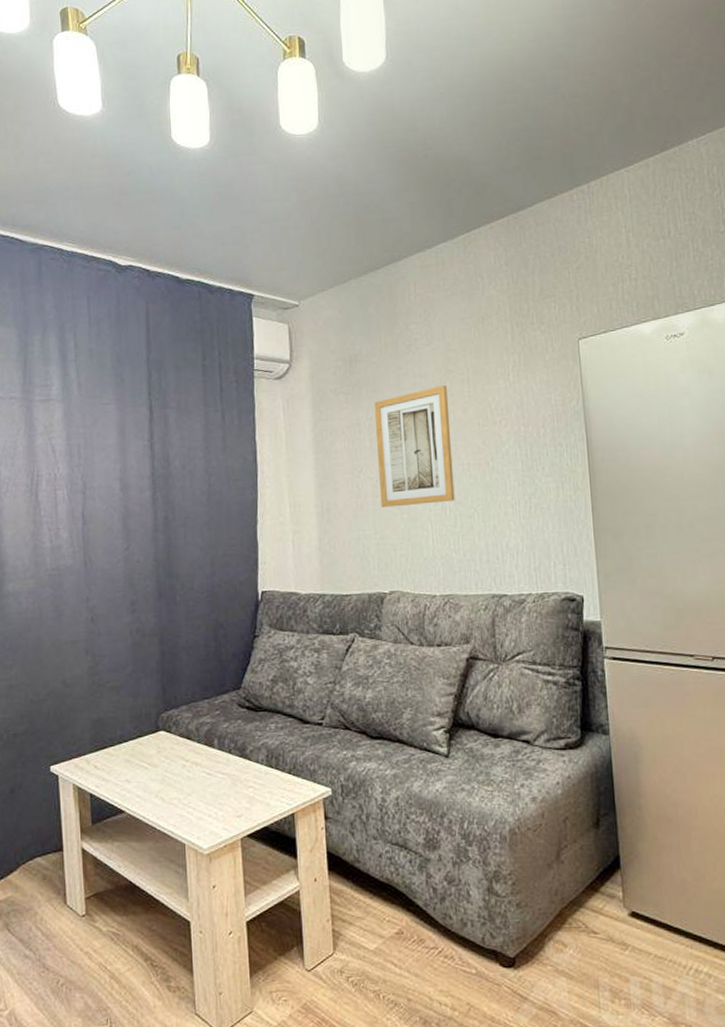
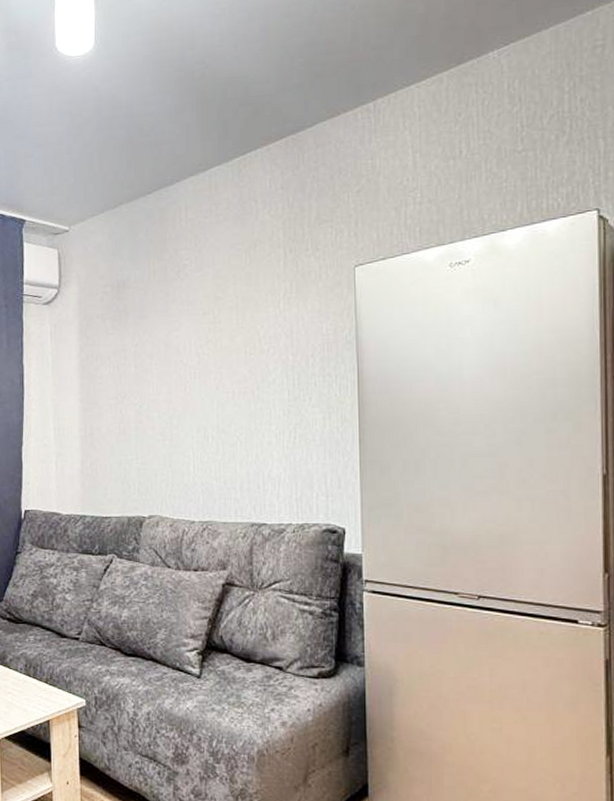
wall art: present [374,385,455,508] -> none [140,312,218,434]

